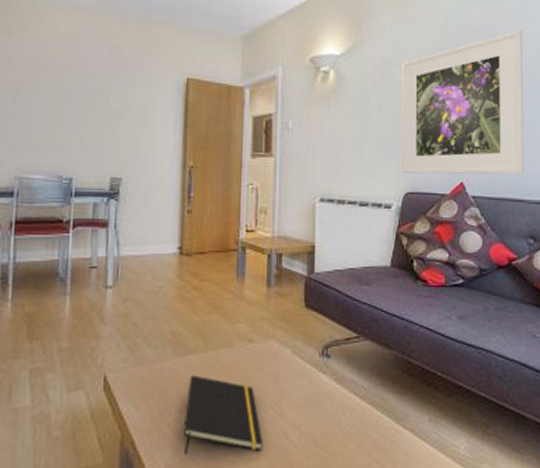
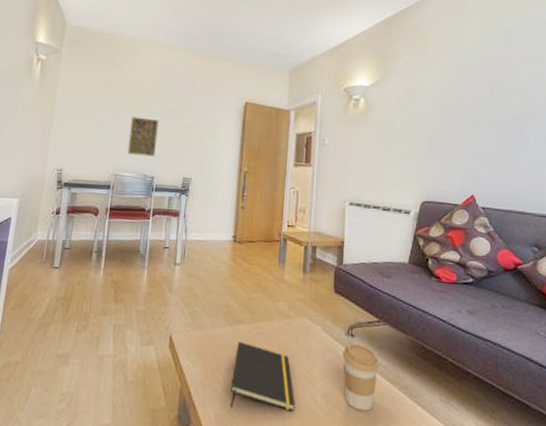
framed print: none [34,101,75,152] -> present [127,116,159,157]
coffee cup: none [316,364,360,441] -> present [342,343,380,411]
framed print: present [401,29,525,175] -> none [419,67,530,191]

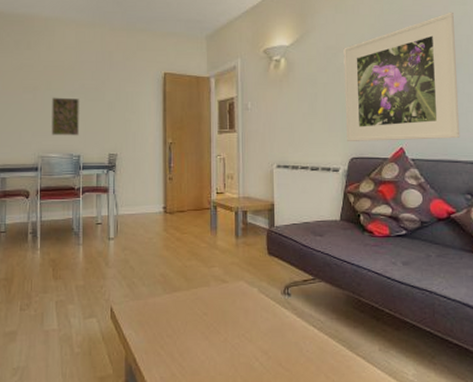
notepad: present [231,341,295,411] -> none [174,308,237,371]
coffee cup: present [342,343,380,411] -> none [280,301,317,365]
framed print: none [419,67,530,191] -> present [343,12,460,141]

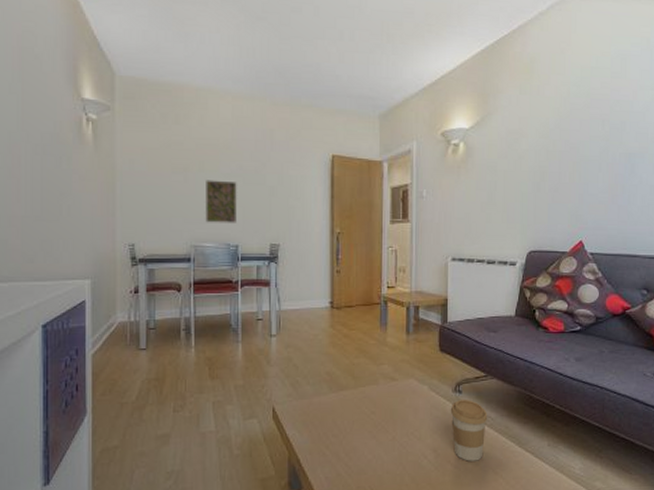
coffee cup: none [280,301,317,365] -> present [450,399,488,461]
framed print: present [343,12,460,141] -> none [525,97,642,234]

